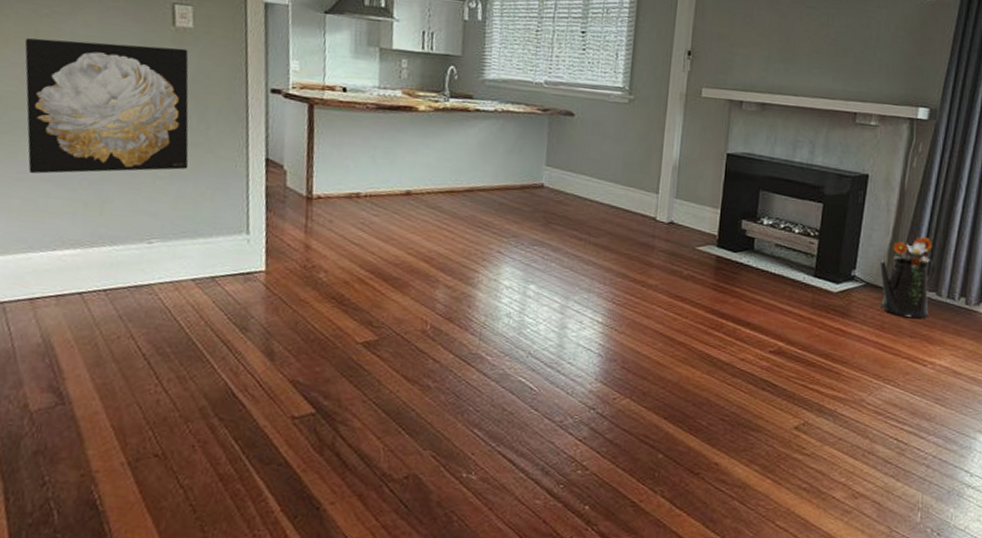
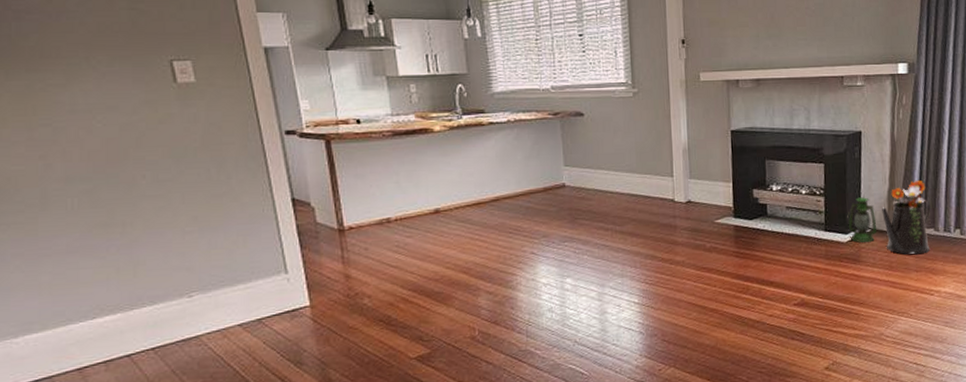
wall art: present [24,38,189,174] -> none [23,103,215,248]
lantern: none [841,245,873,297] -> present [847,196,876,243]

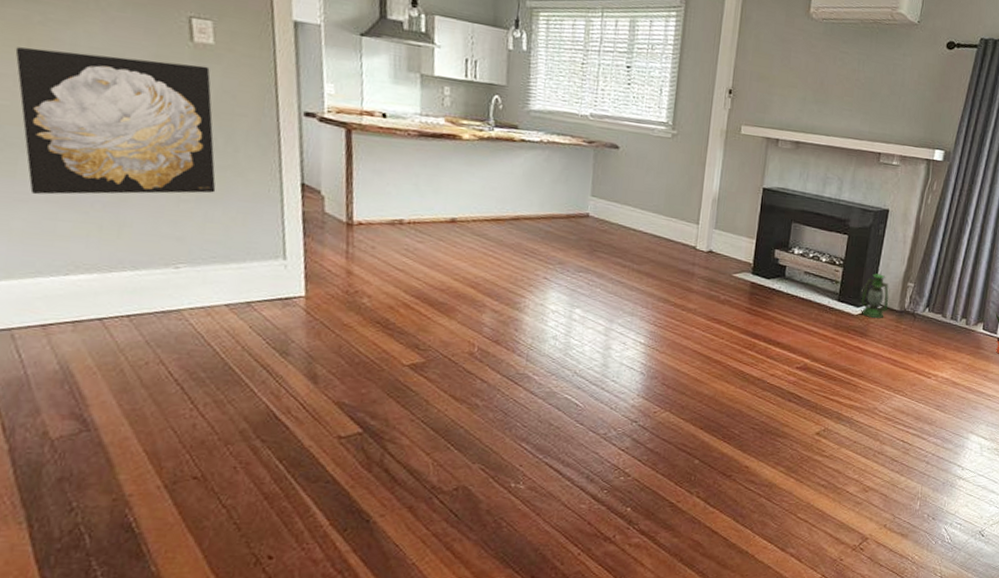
wall art: none [23,103,215,248] -> present [15,47,216,195]
watering can: present [882,179,931,255] -> none [894,265,943,338]

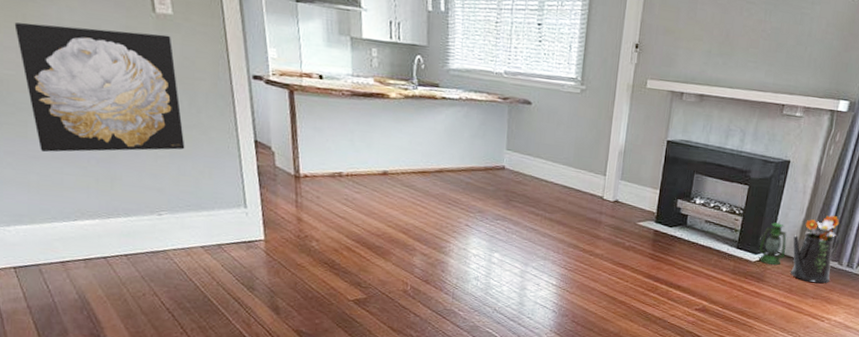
watering can: none [894,265,943,338] -> present [790,215,840,284]

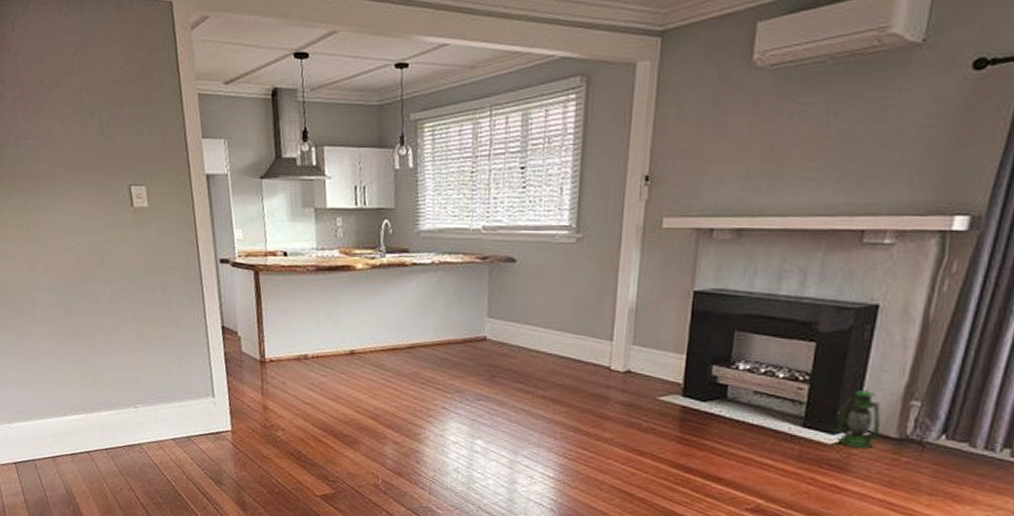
wall art: present [14,22,185,153] -> none [19,227,159,351]
watering can: present [790,215,840,284] -> none [890,376,969,474]

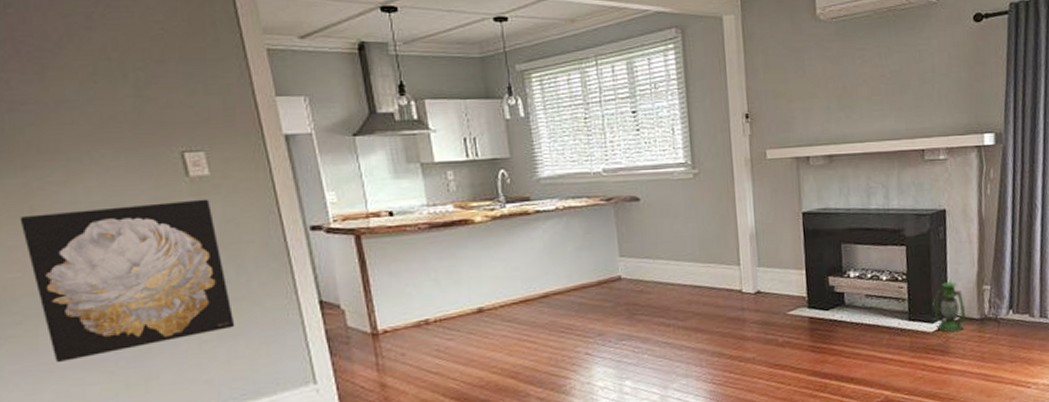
wall art: none [19,227,159,351] -> present [20,199,235,363]

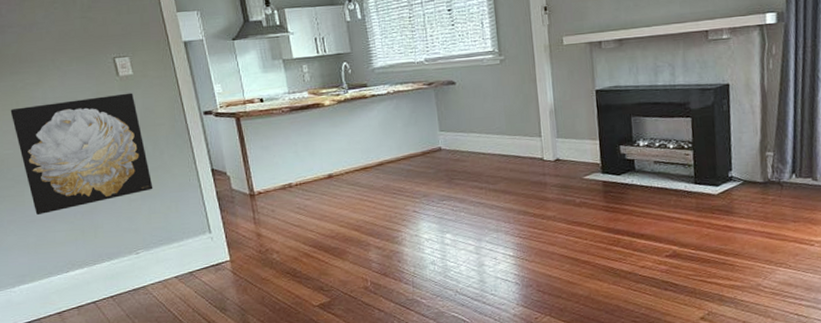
lantern: present [933,281,966,333] -> none [717,148,749,195]

